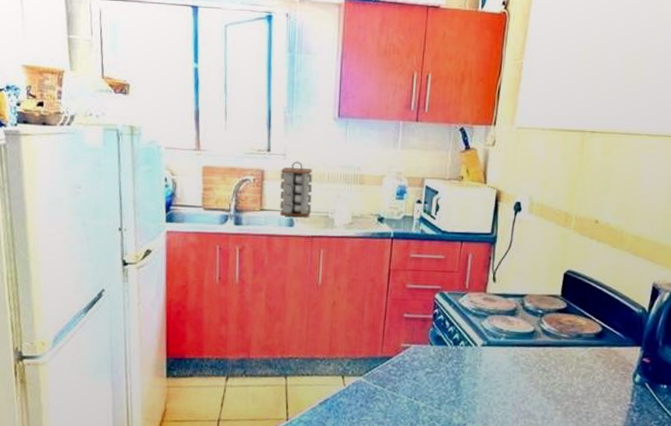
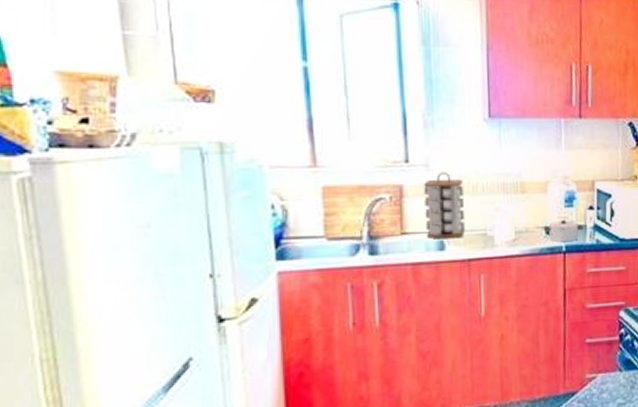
cooking pot: none [376,210,411,230] -> present [543,220,584,243]

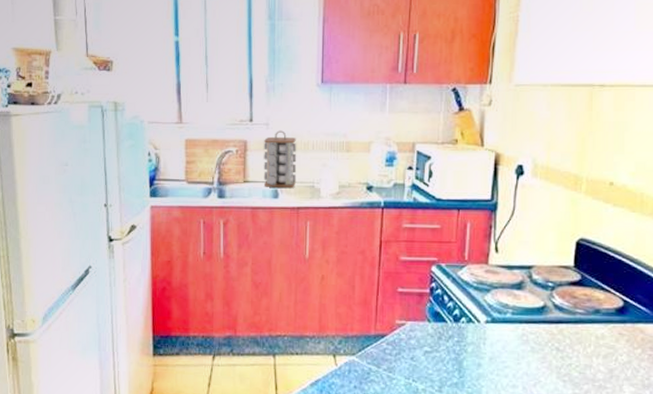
cooking pot: present [543,220,584,243] -> none [364,178,402,199]

